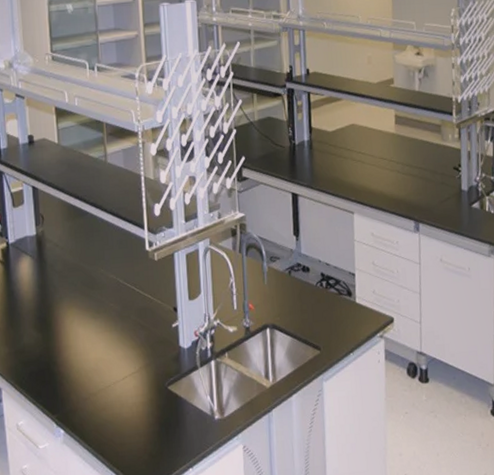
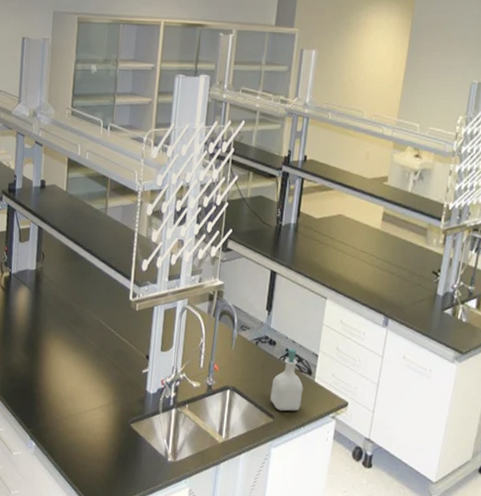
soap bottle: none [312,271,346,341] -> present [270,348,304,411]

